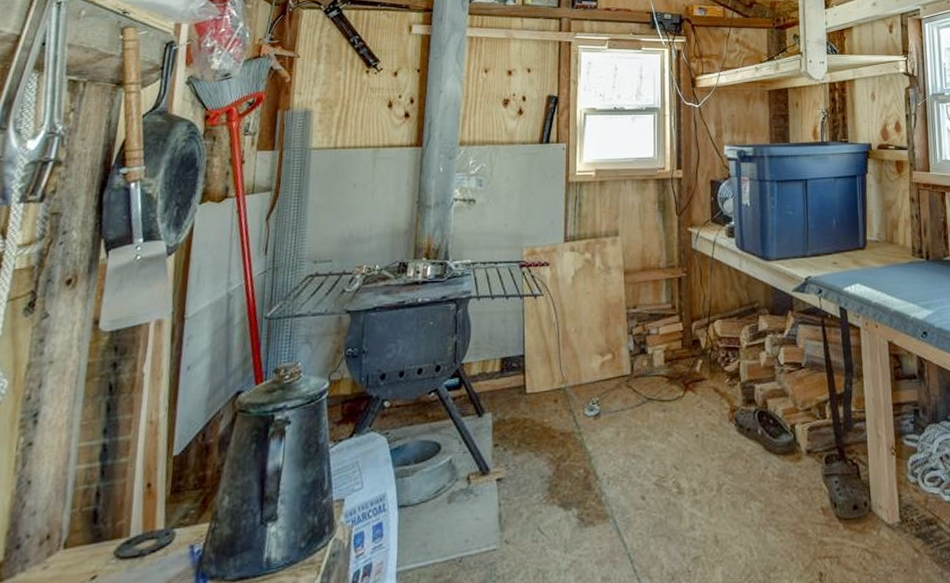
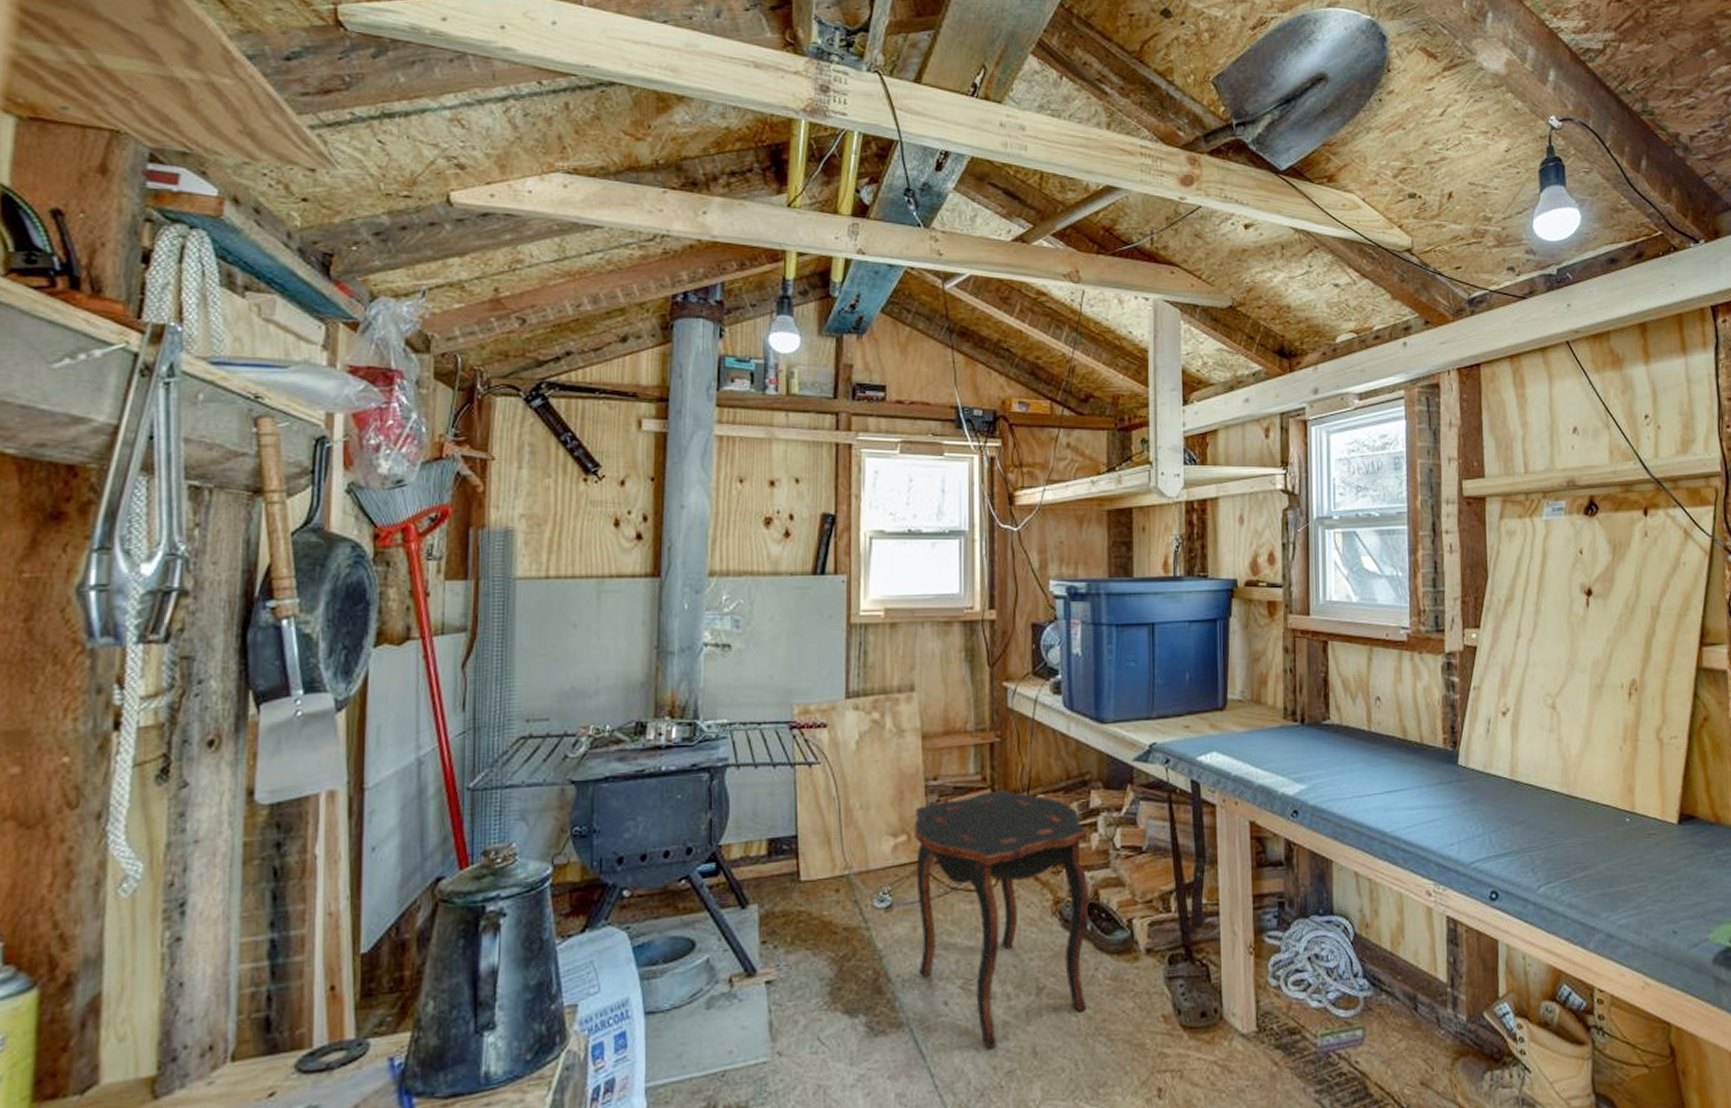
side table: none [618,316,759,537] -> present [914,790,1089,1048]

